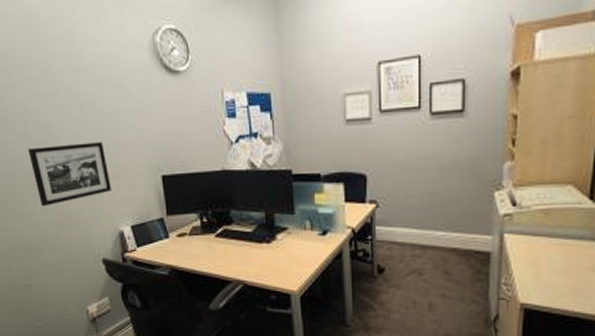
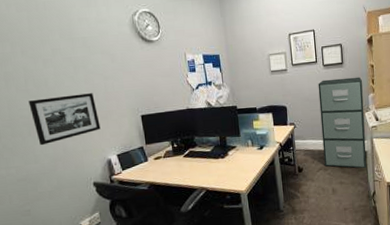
filing cabinet: none [419,133,494,279] -> present [318,77,367,169]

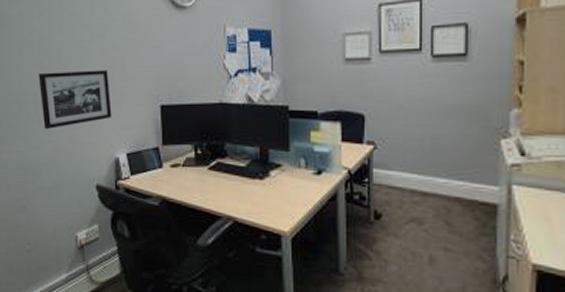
filing cabinet: present [318,77,367,169] -> none [419,79,499,234]

